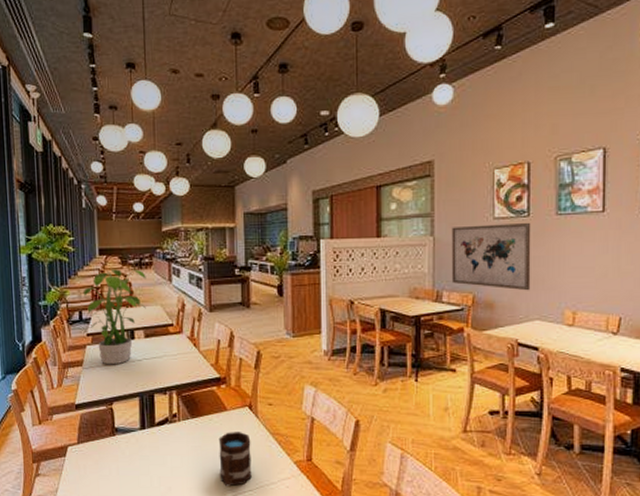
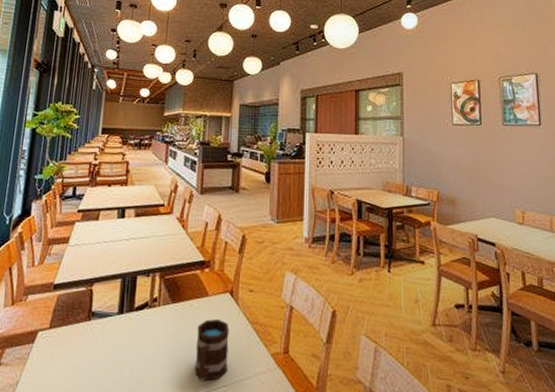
potted plant: present [83,269,146,365] -> none [80,148,144,244]
wall art: present [451,222,531,291] -> none [418,129,486,190]

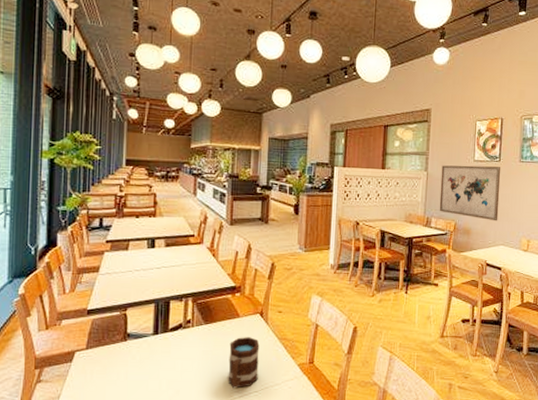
wall art: none [418,129,486,190] -> present [439,165,501,222]

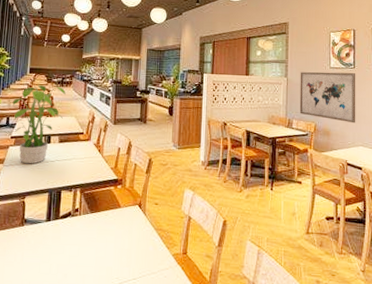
potted plant: none [105,180,172,272] -> present [12,85,66,164]
mug: present [228,337,260,389] -> none [109,226,138,275]

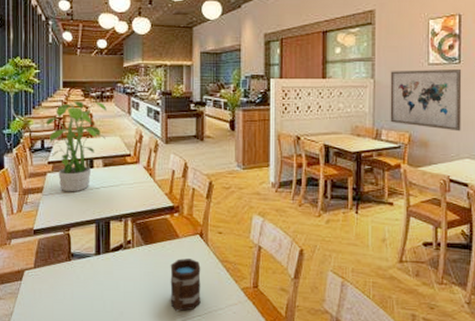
mug: none [109,226,138,275] -> present [170,258,201,312]

